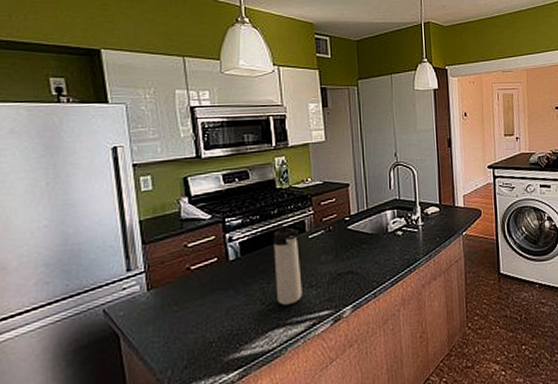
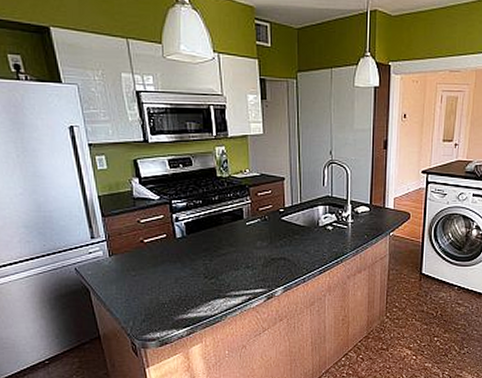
thermos bottle: present [273,226,303,305] -> none [214,212,240,280]

